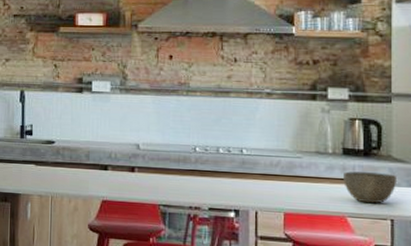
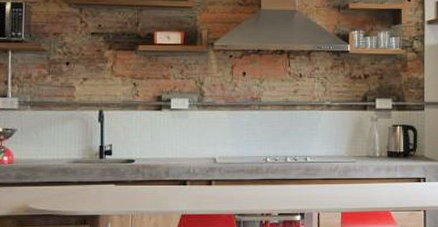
bowl: present [343,171,398,204] -> none [388,171,429,198]

